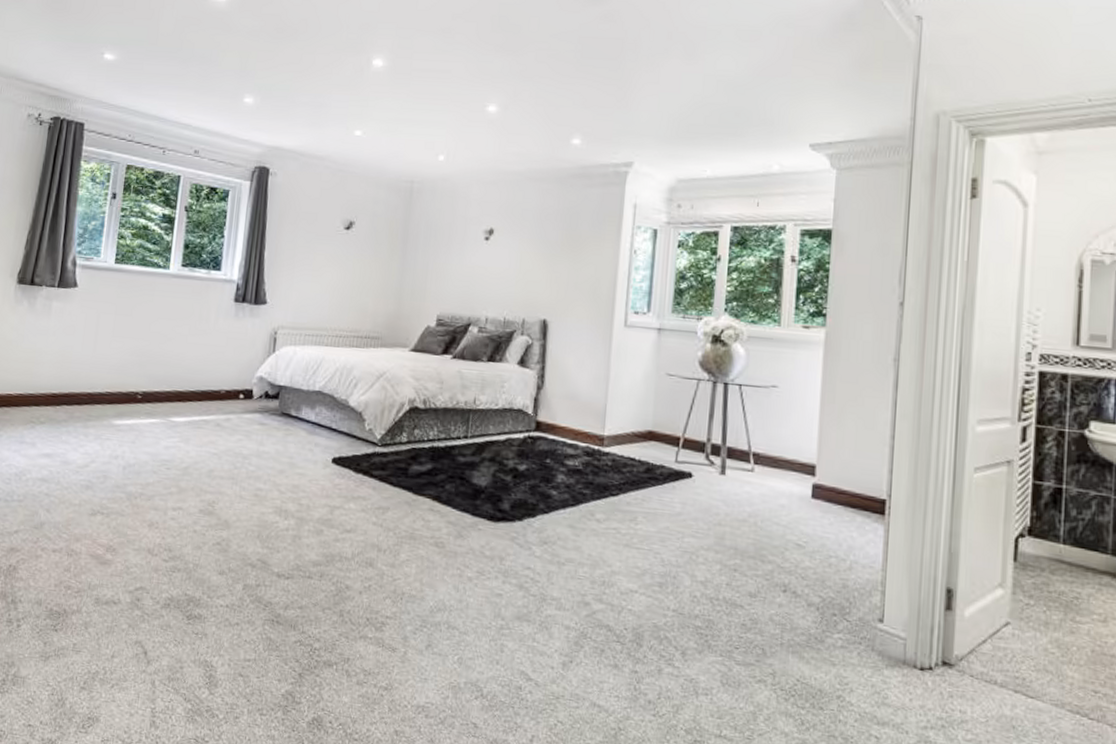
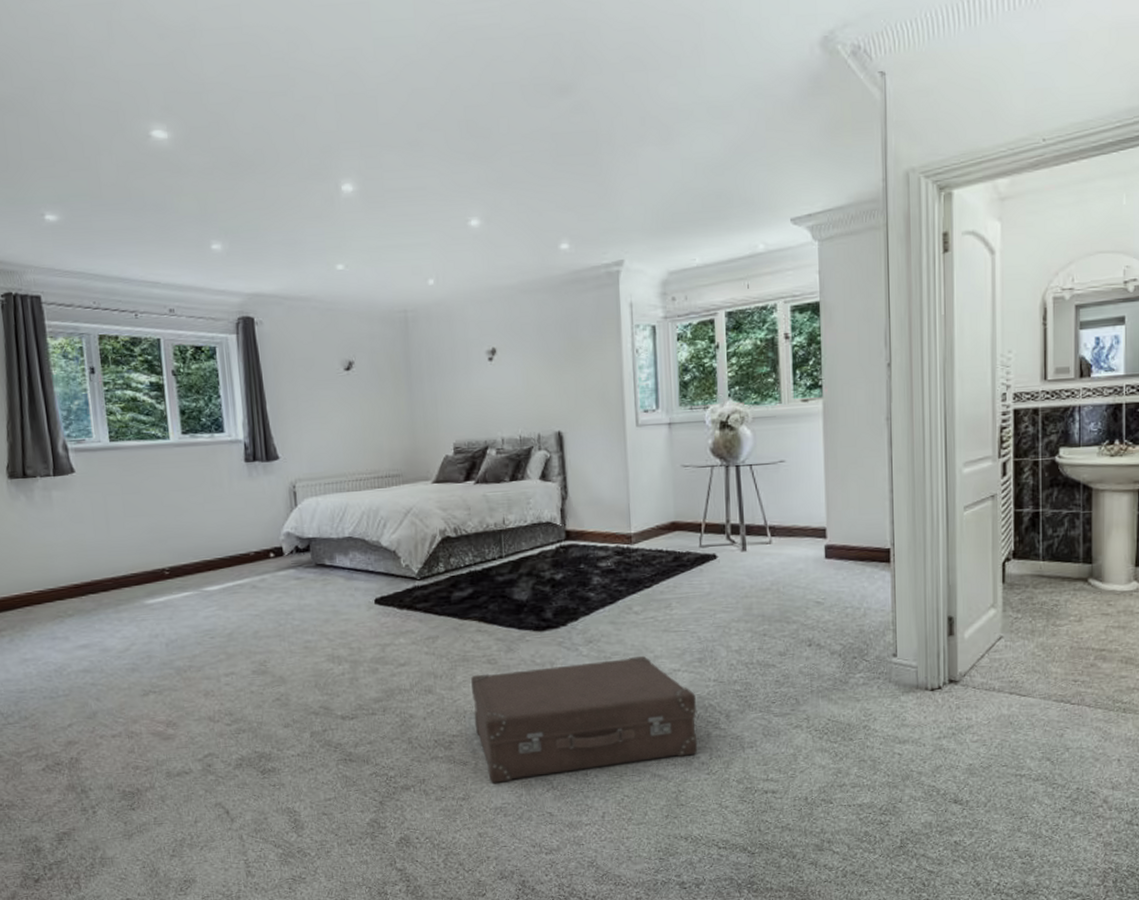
suitcase: none [410,556,651,690] -> present [471,655,698,783]

